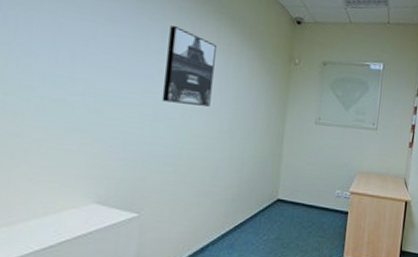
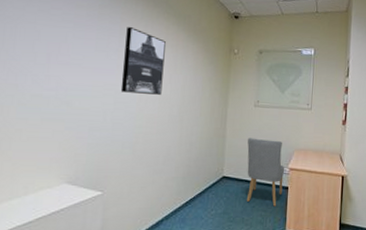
chair: none [302,158,346,232] -> present [246,138,285,207]

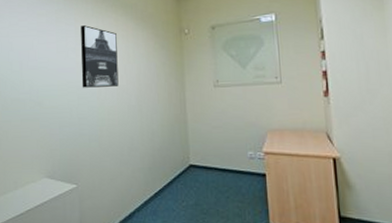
chair: present [246,138,285,207] -> none [212,121,260,197]

